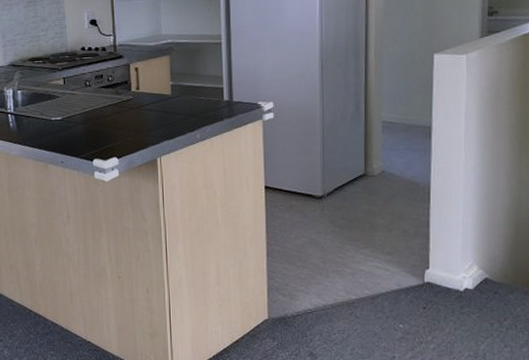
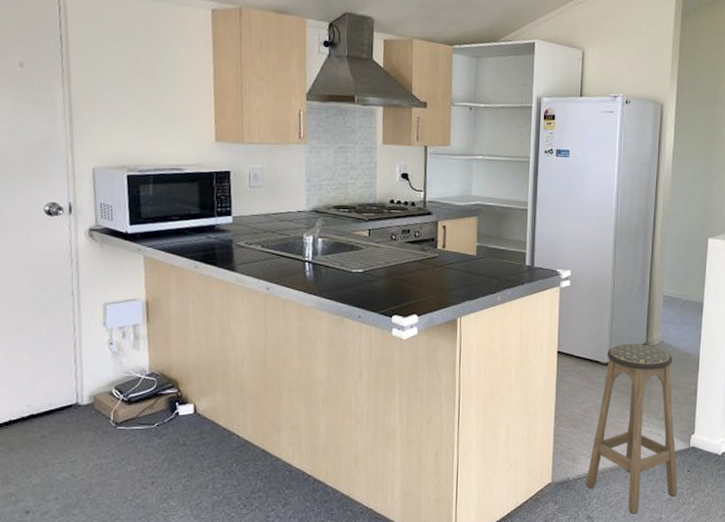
stool: none [306,174,412,353] -> present [586,343,678,514]

